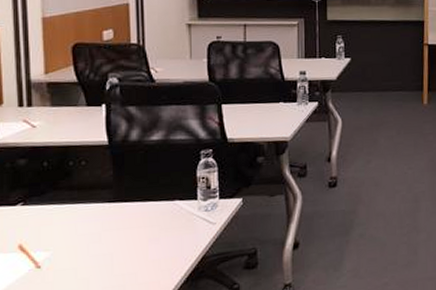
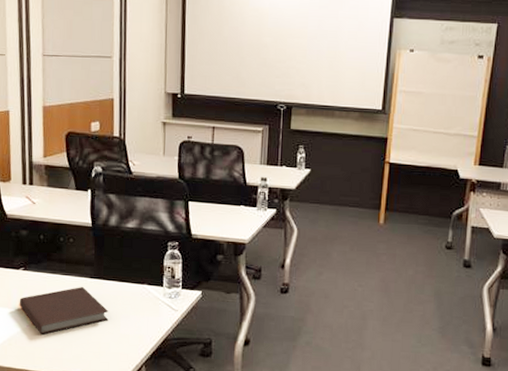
notebook: none [17,213,134,277] -> present [19,286,109,335]

